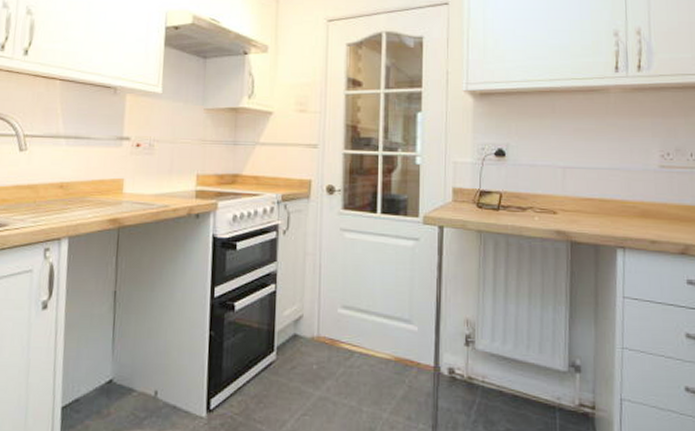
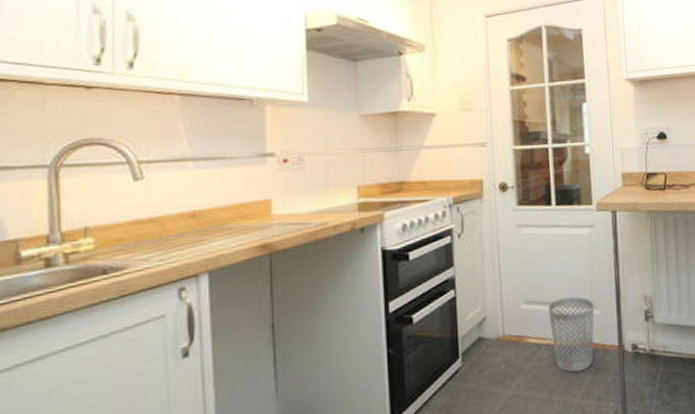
wastebasket: none [364,309,412,386] -> present [548,297,595,372]

